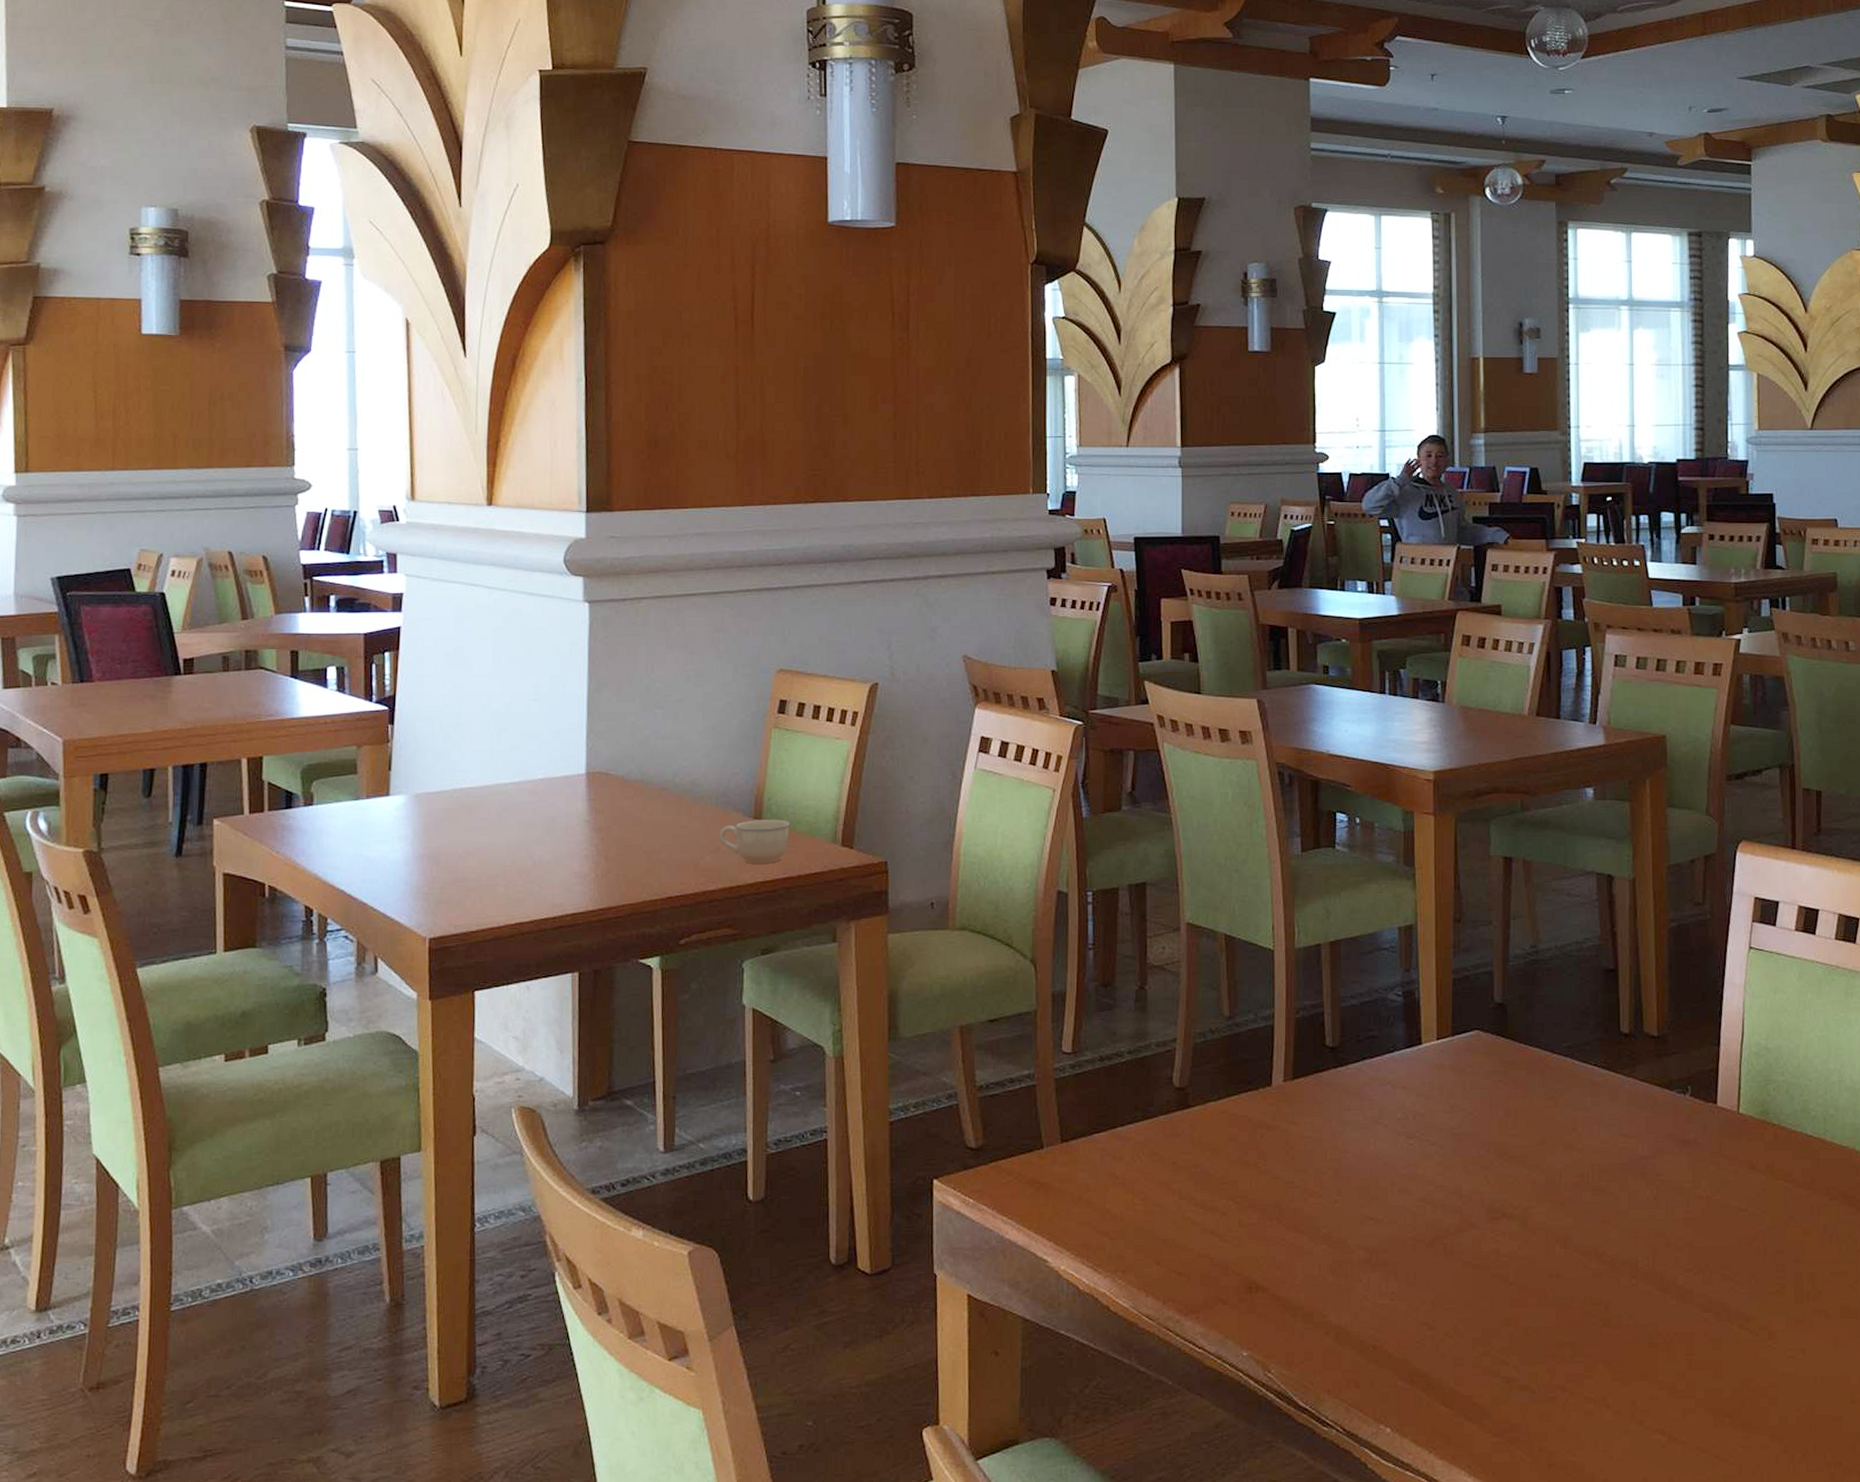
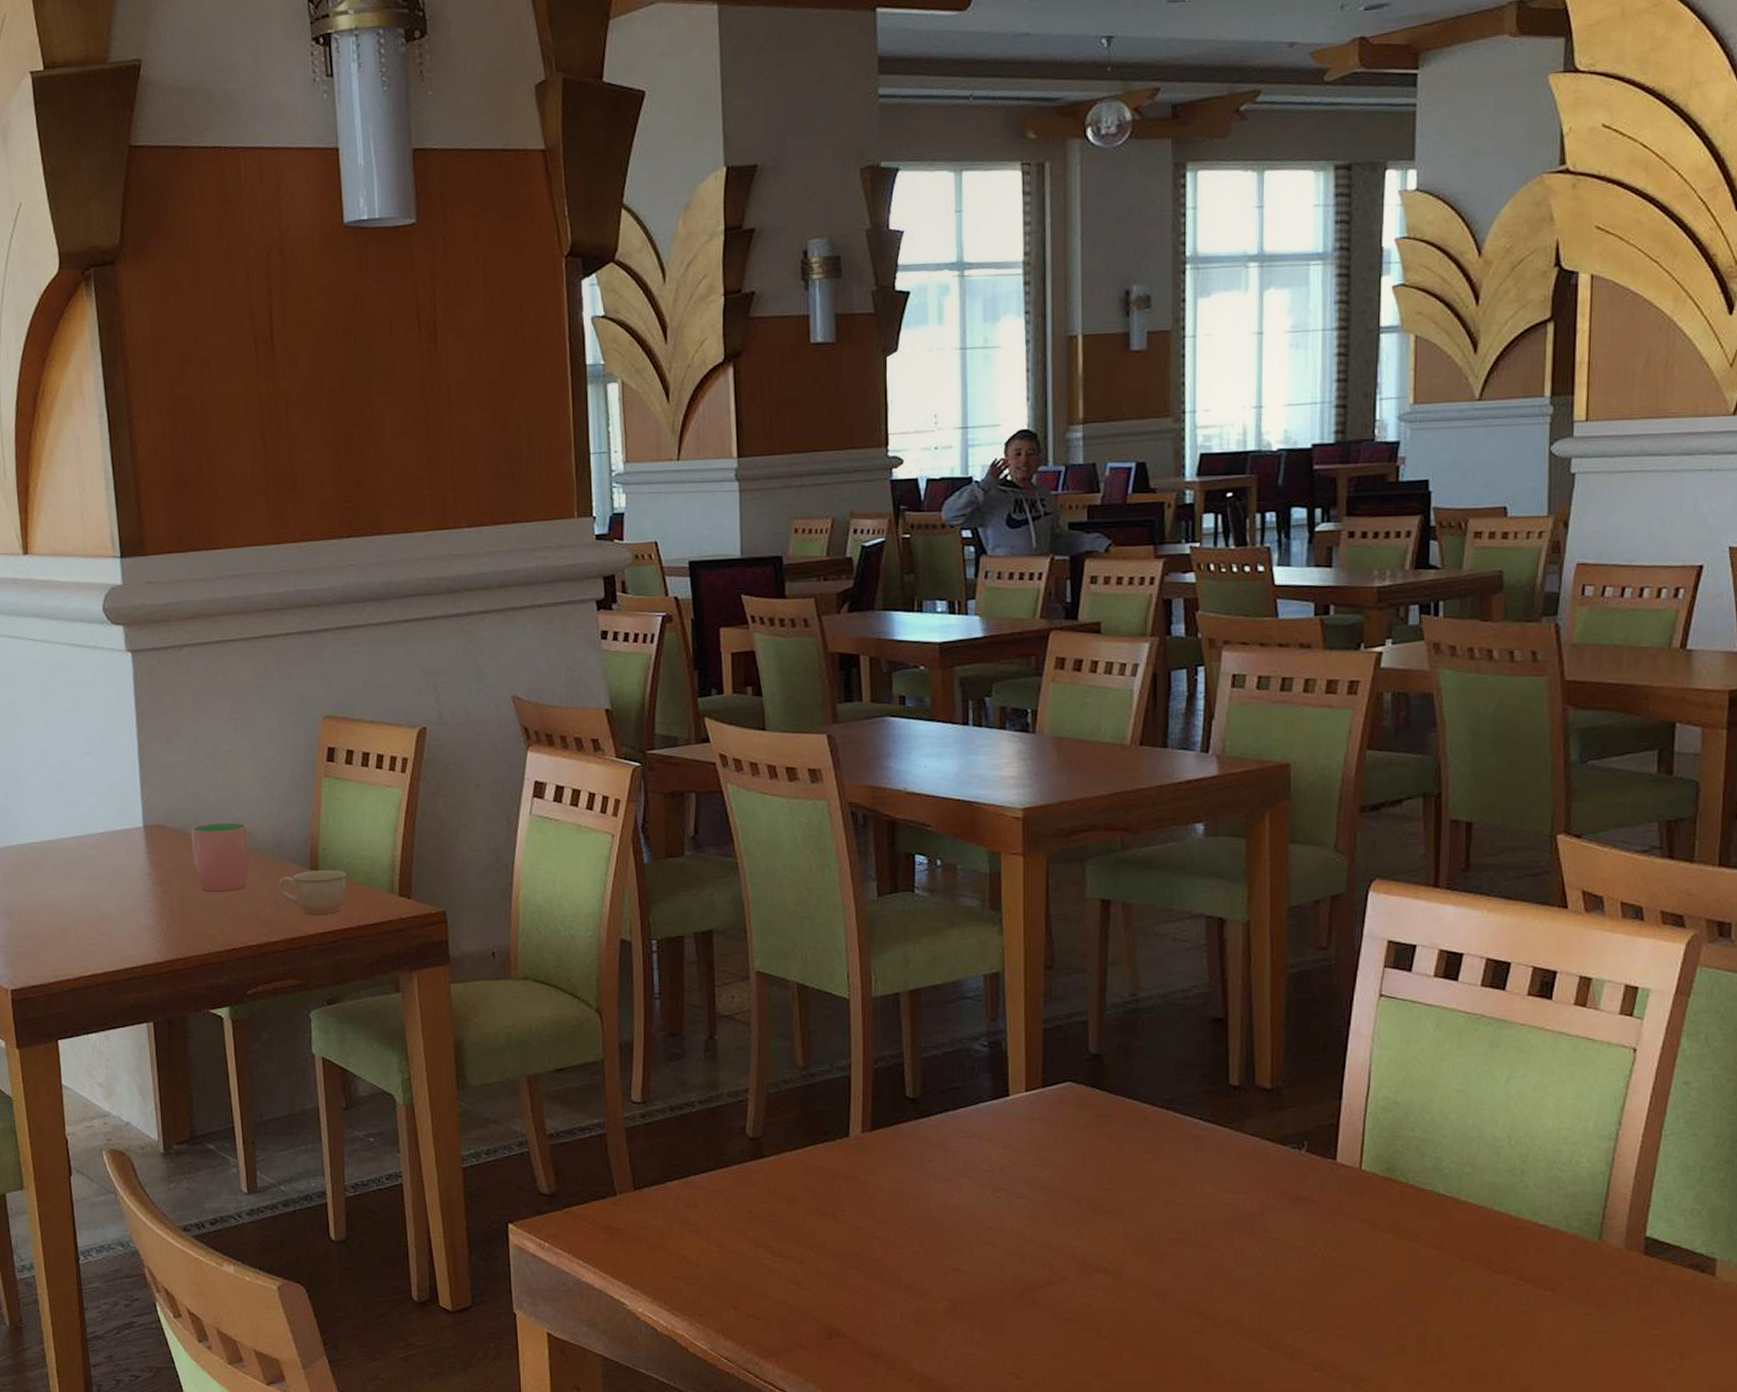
cup: none [634,771,693,840] -> present [190,822,250,892]

